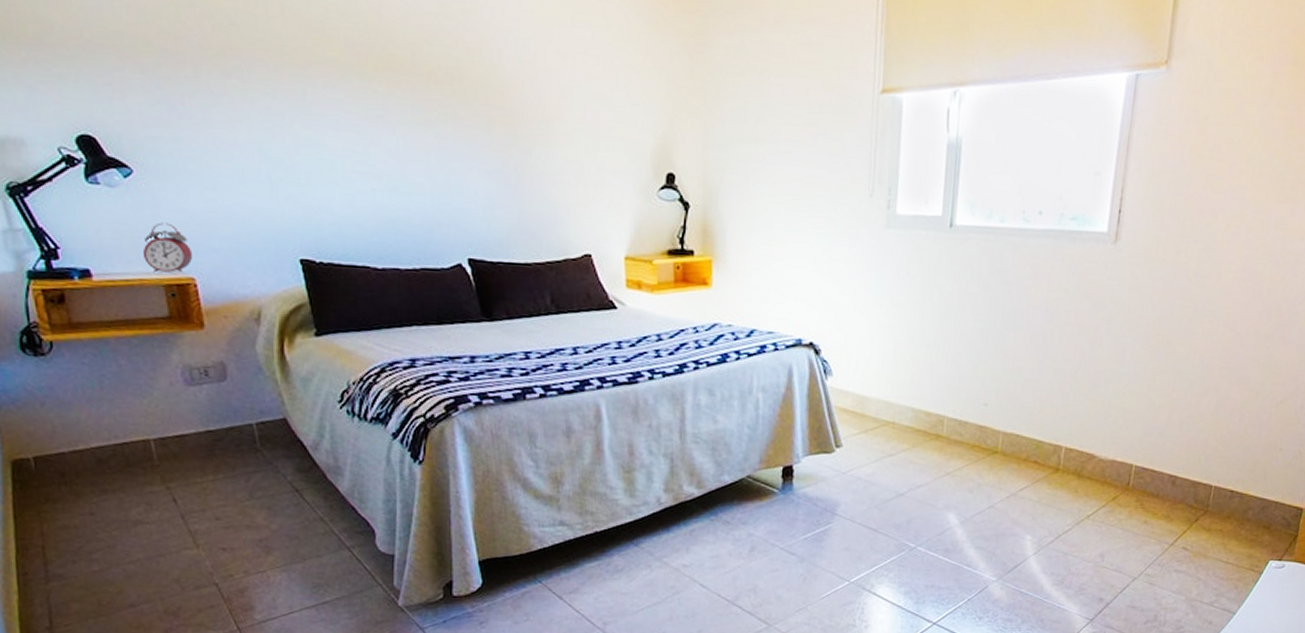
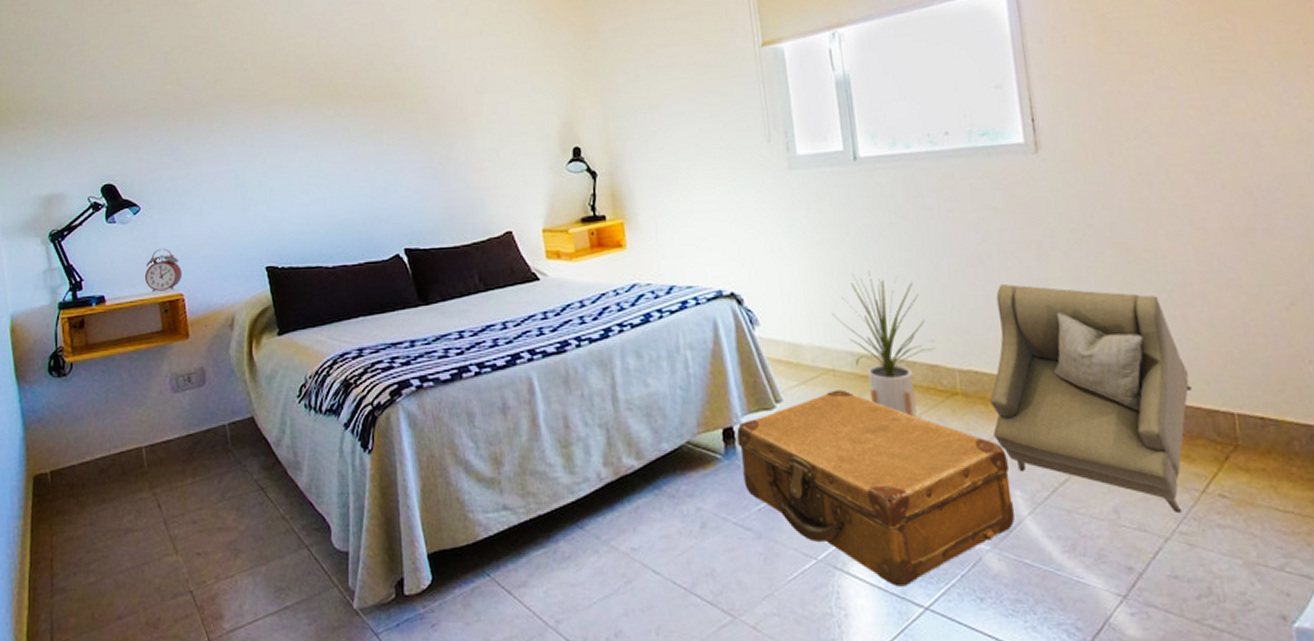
suitcase: none [795,440,1027,606] -> present [737,389,1015,587]
house plant: none [902,335,987,469] -> present [832,271,935,417]
armchair: none [1020,361,1187,559] -> present [990,284,1192,512]

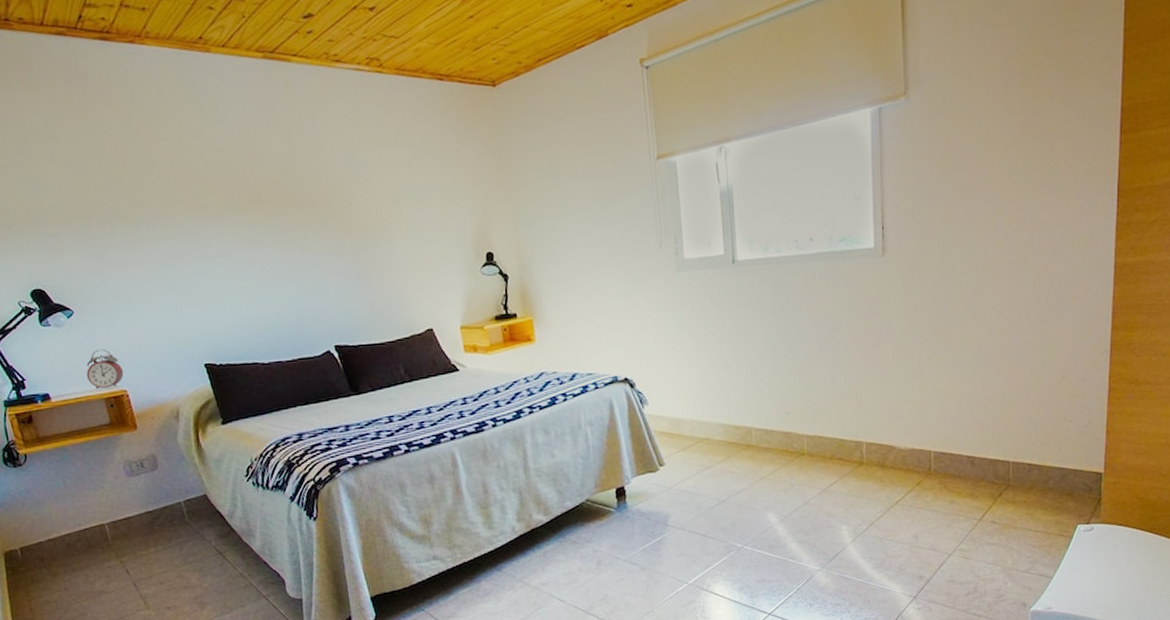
suitcase: present [737,389,1015,587] -> none [627,454,840,600]
house plant: present [832,271,935,417] -> none [708,357,789,473]
armchair: present [990,284,1192,512] -> none [829,366,981,536]

